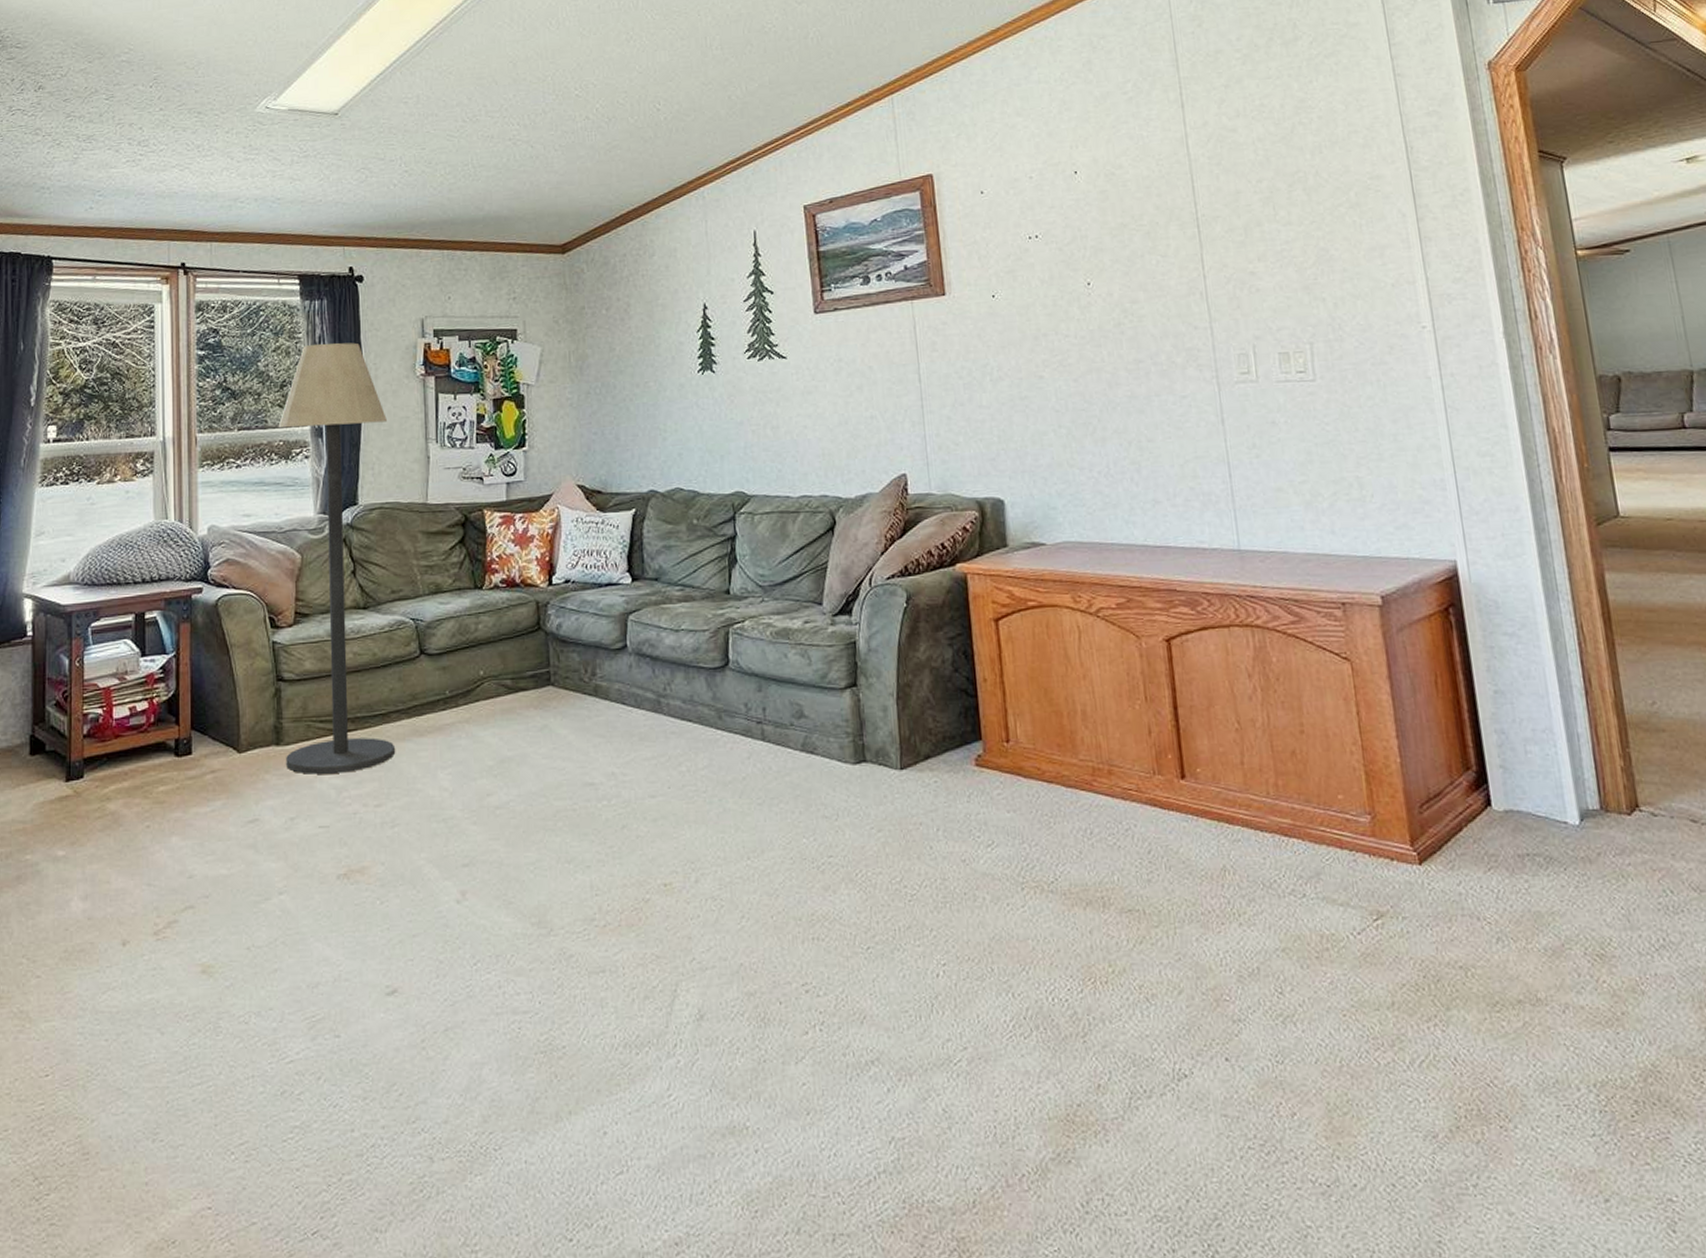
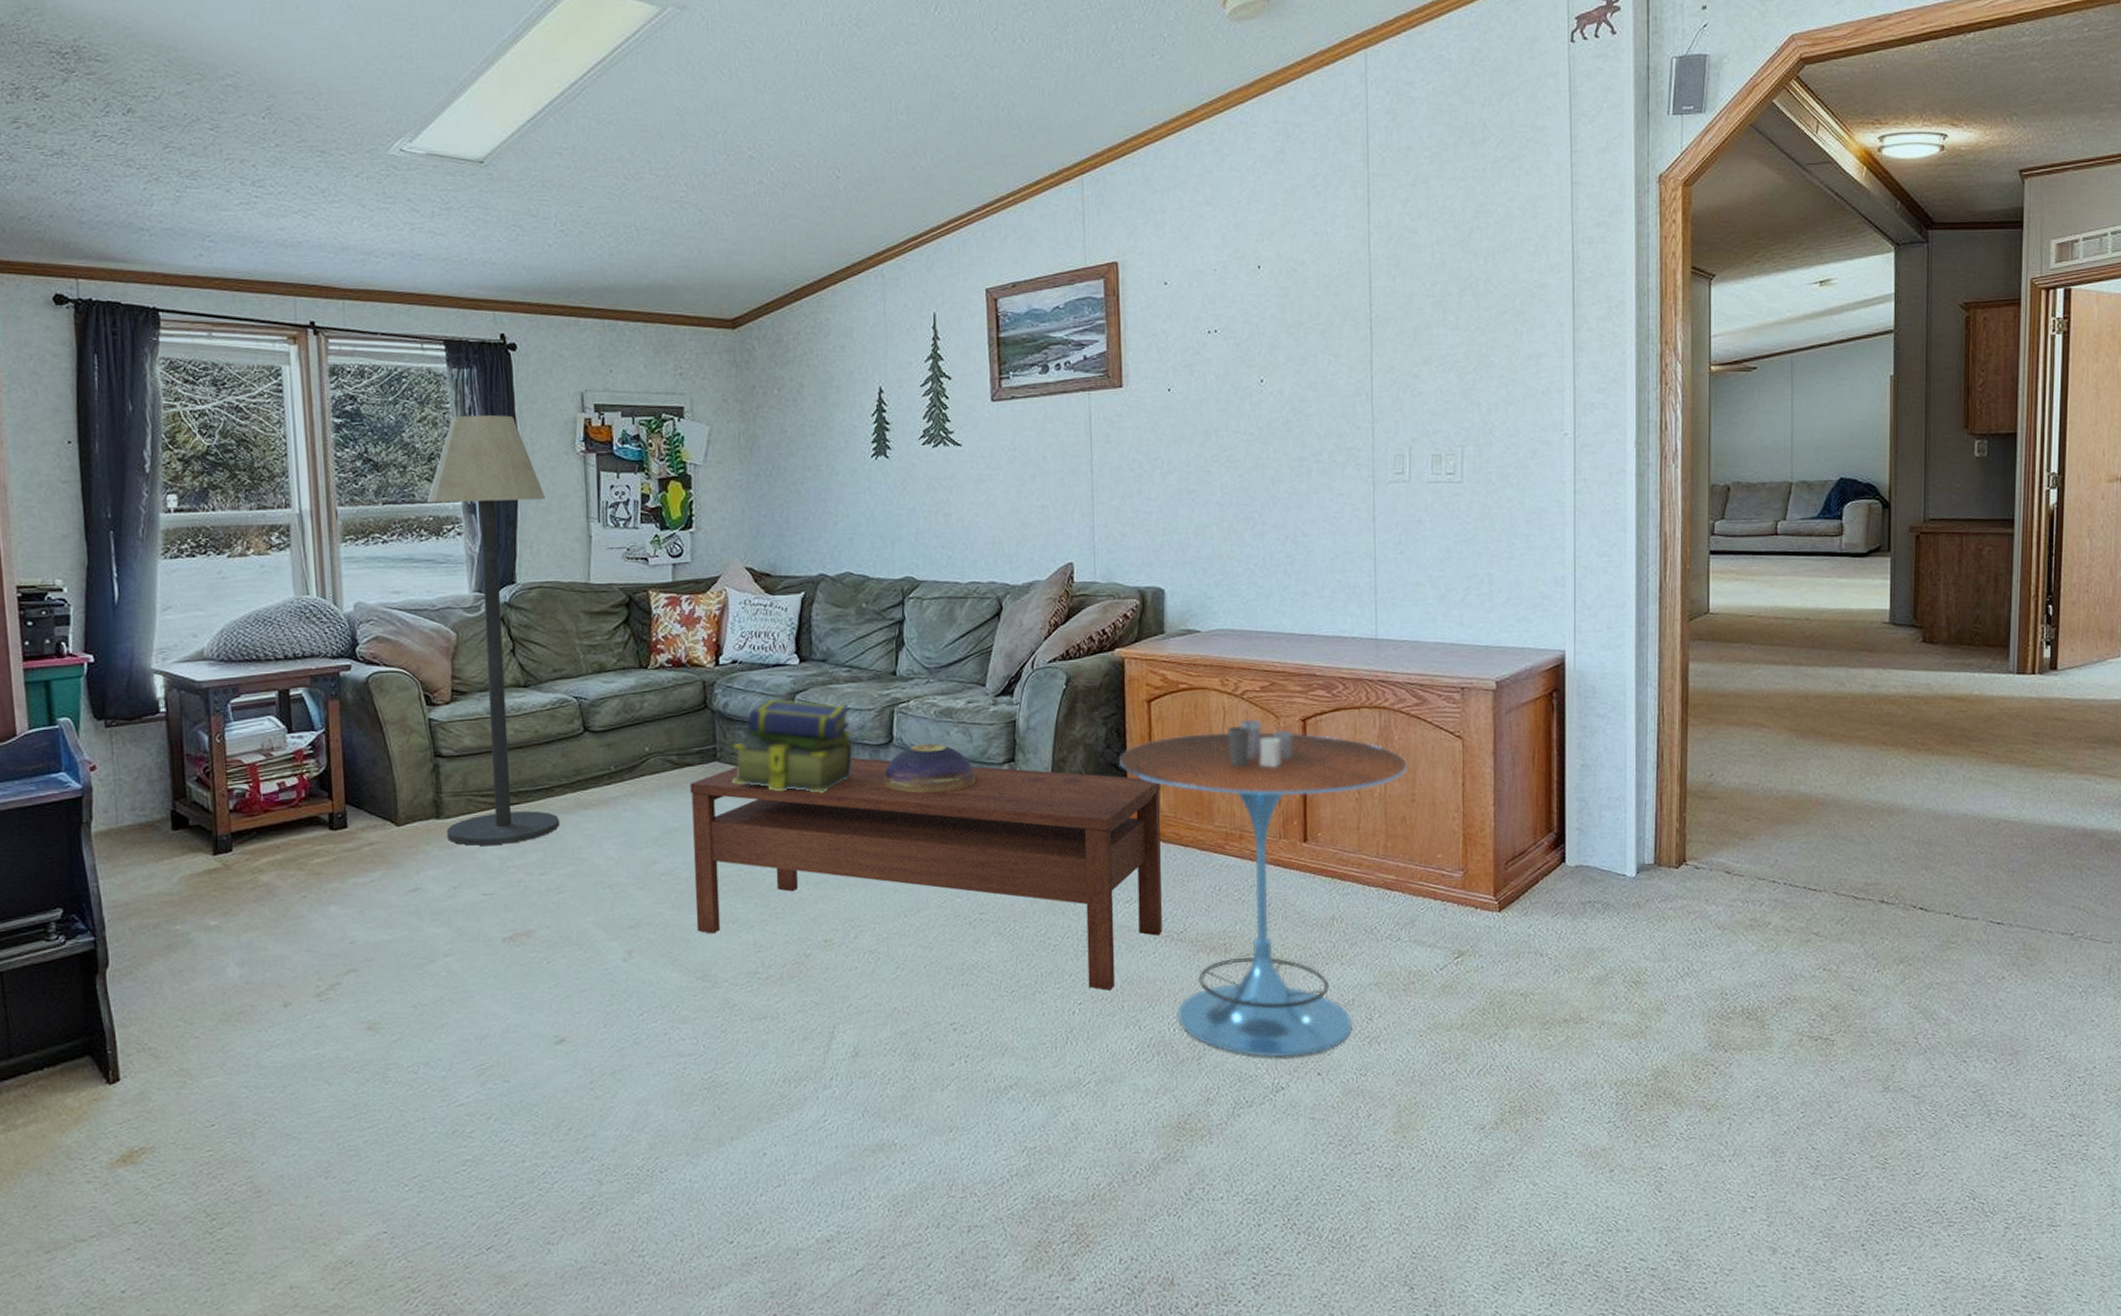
coffee table: none [524,682,1030,950] -> present [690,758,1162,991]
stack of books: none [566,619,689,720] -> present [732,698,854,793]
decorative bowl: none [720,667,817,721] -> present [883,743,976,793]
side table: none [969,628,1291,1037] -> present [1120,708,1407,1057]

